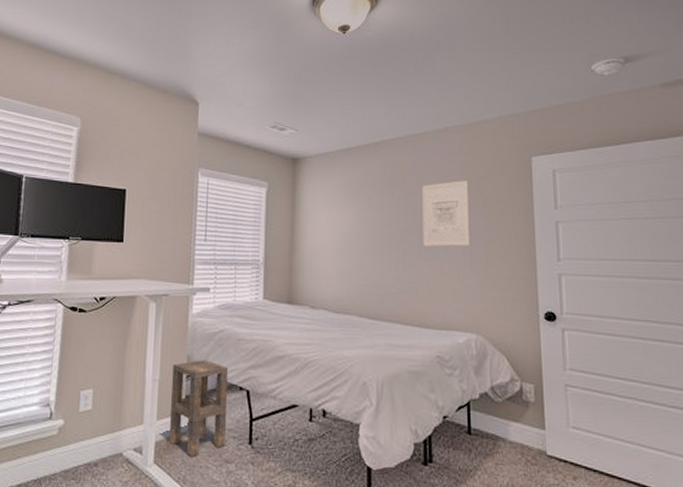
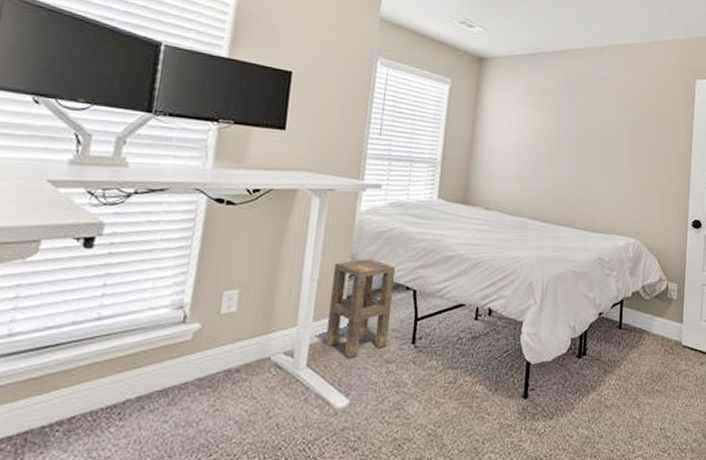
wall art: present [422,180,471,247] -> none [596,95,642,157]

